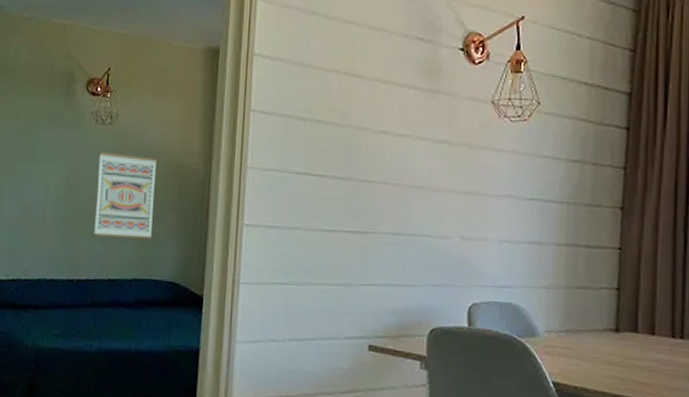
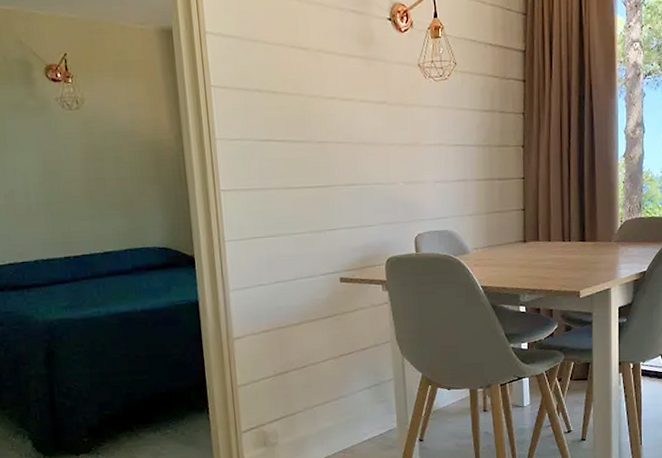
wall art: present [93,152,158,239] -> none [72,136,139,215]

